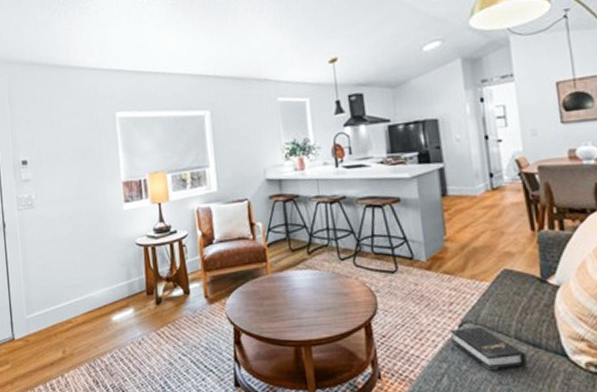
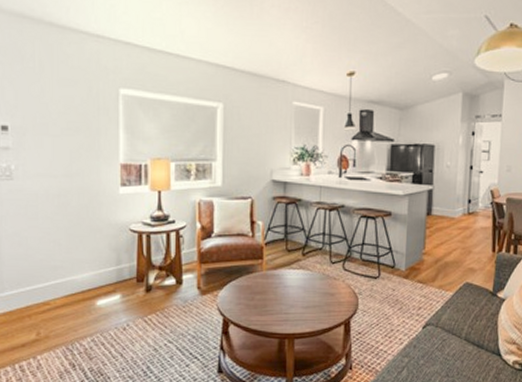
hardback book: present [451,326,527,371] -> none [415,329,471,365]

